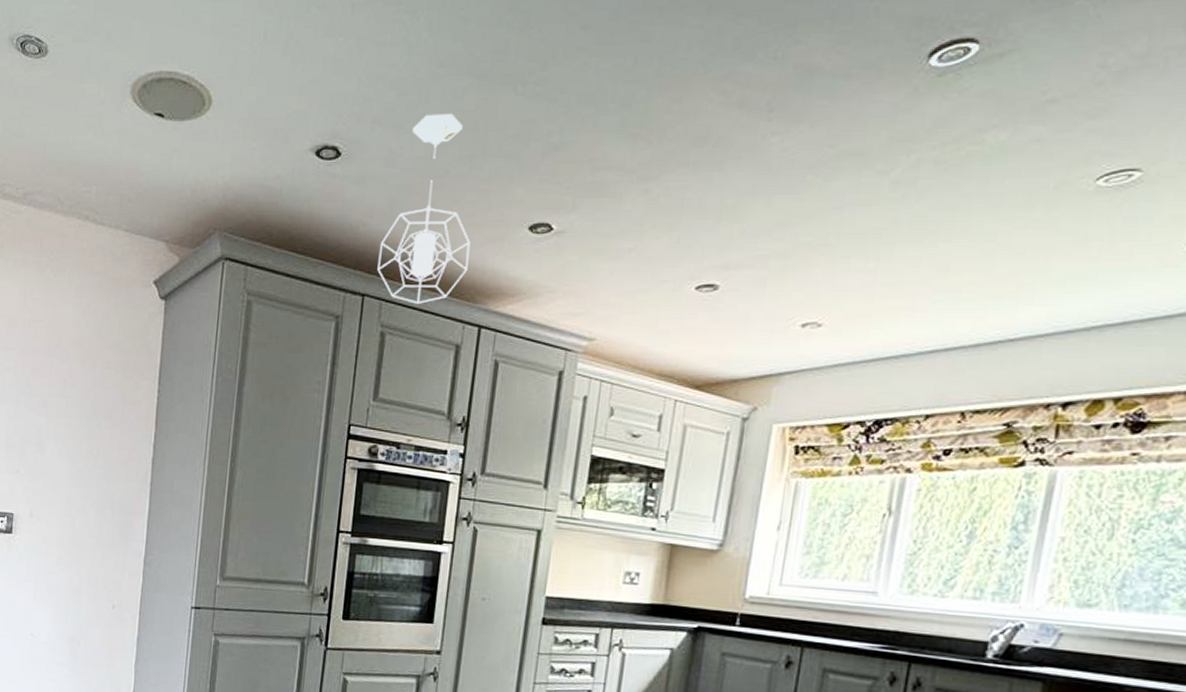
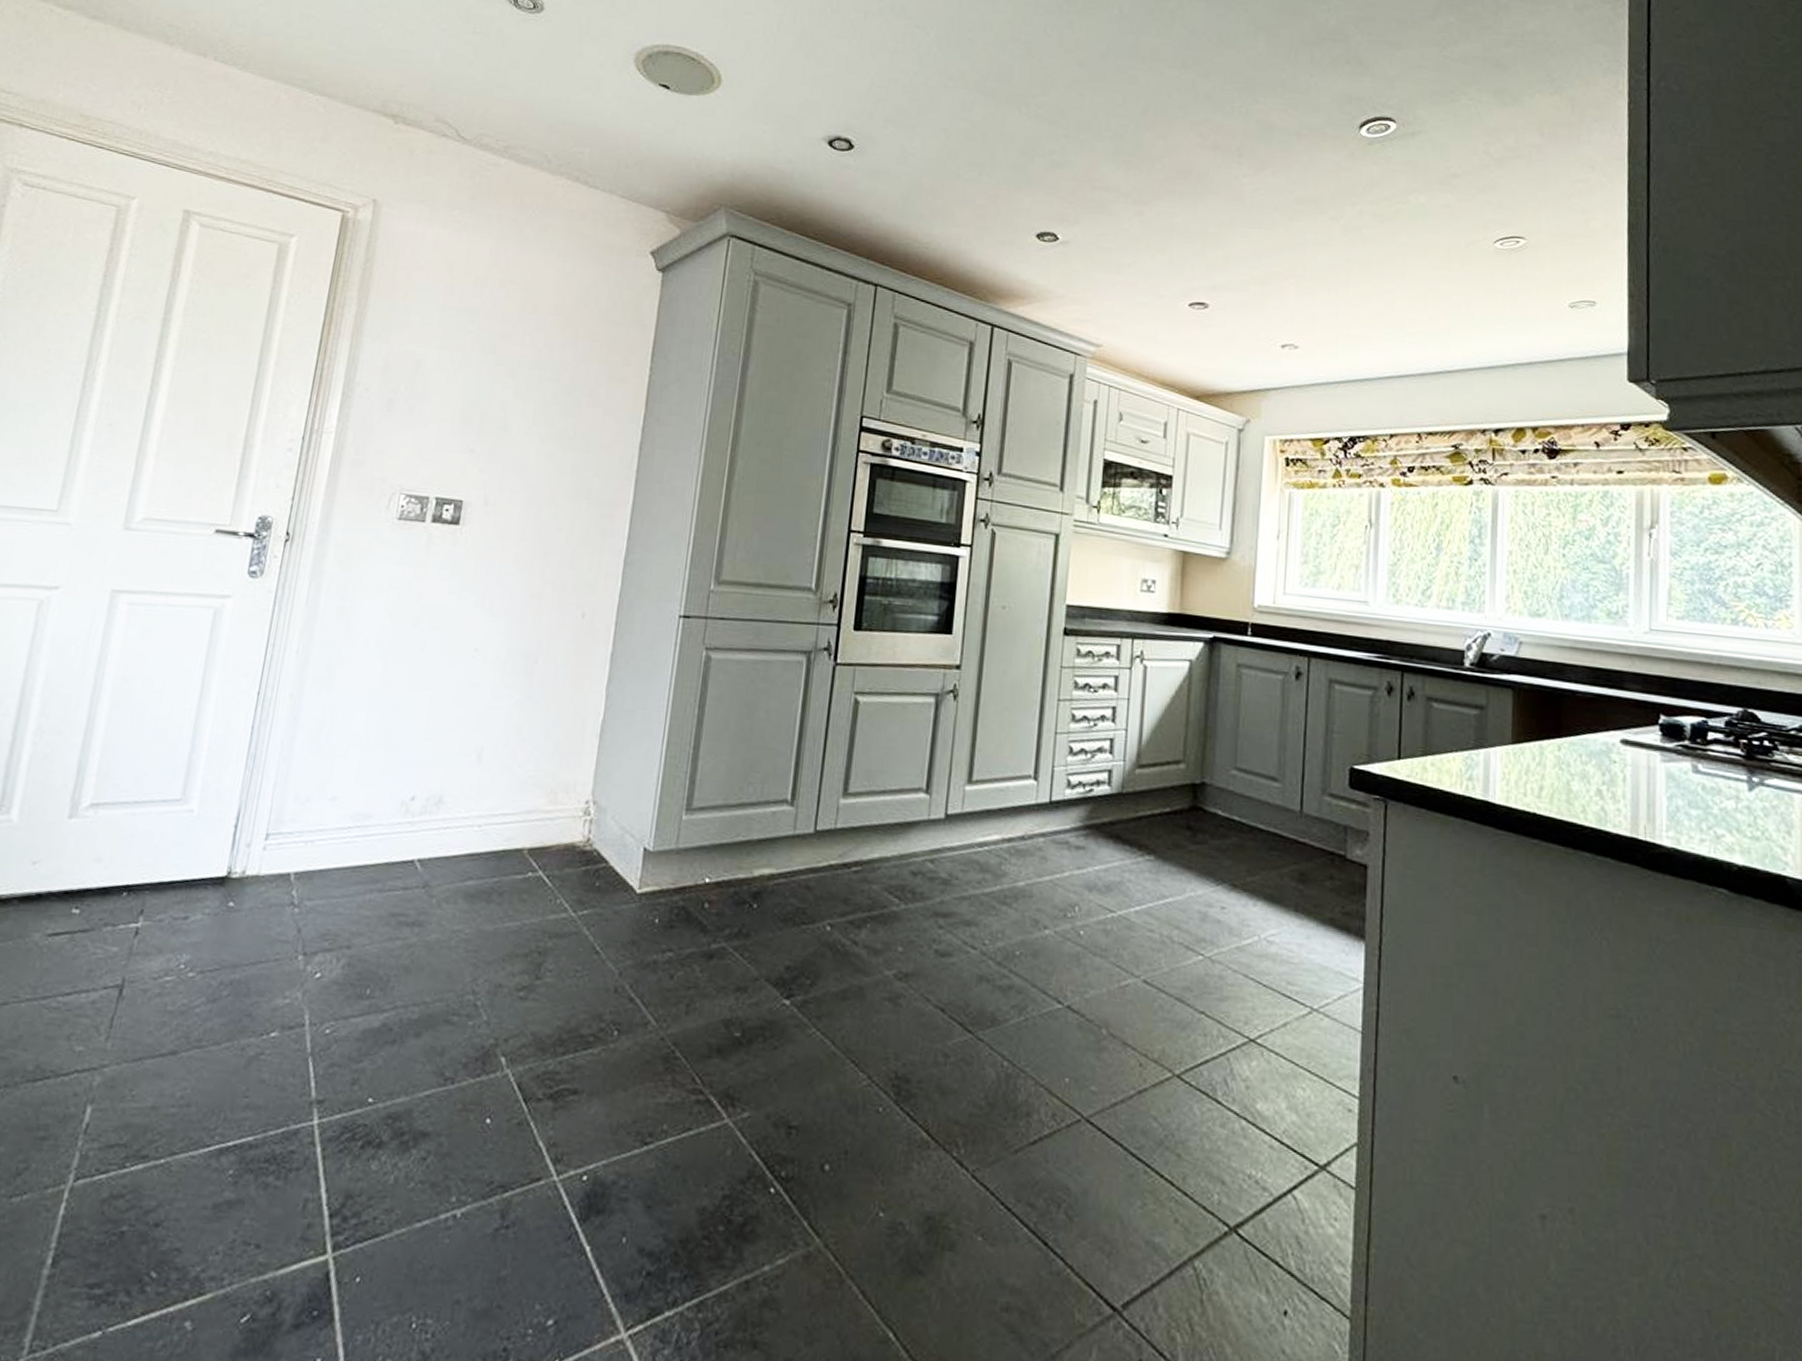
pendant light: present [377,113,470,304] -> none [890,120,982,299]

